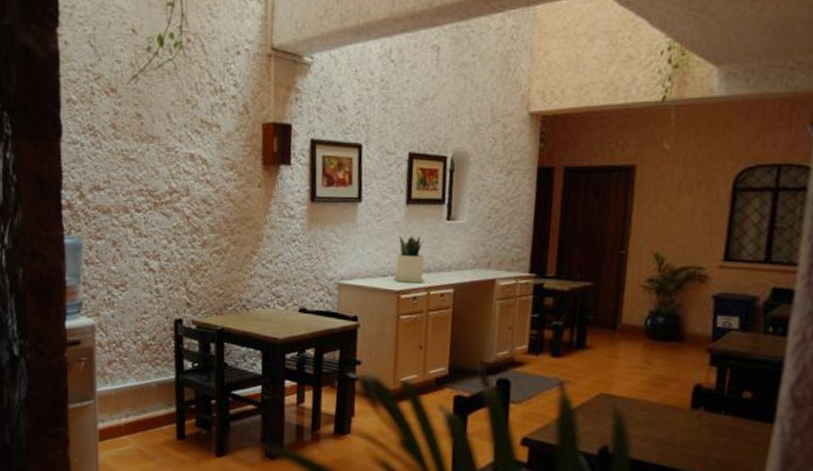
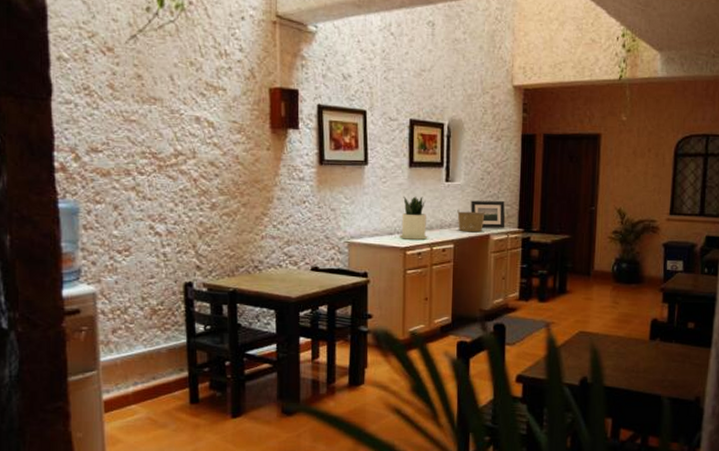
basket: none [458,251,491,277] -> present [457,210,485,233]
picture frame: none [474,241,515,273] -> present [471,200,506,228]

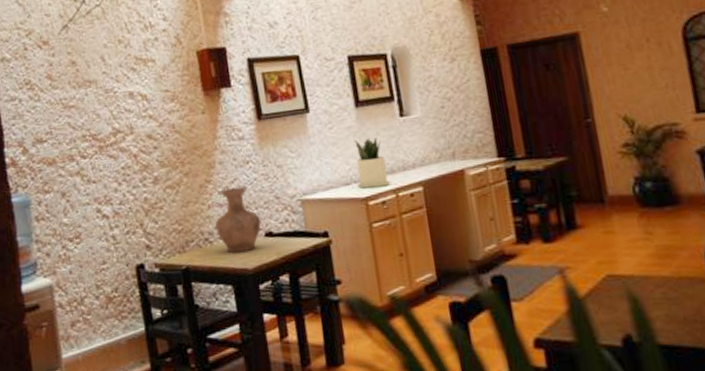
vase: none [266,223,310,282] -> present [215,187,262,253]
basket: present [457,210,485,233] -> none [419,143,455,171]
picture frame: present [471,200,506,228] -> none [434,129,482,163]

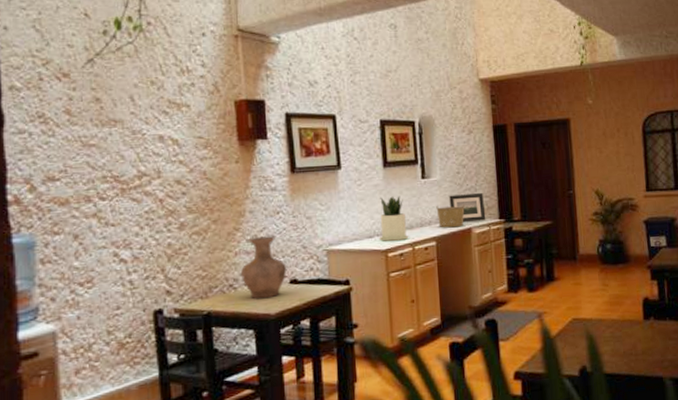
basket: none [419,143,455,171] -> present [436,204,465,228]
picture frame: none [434,129,482,163] -> present [449,193,486,222]

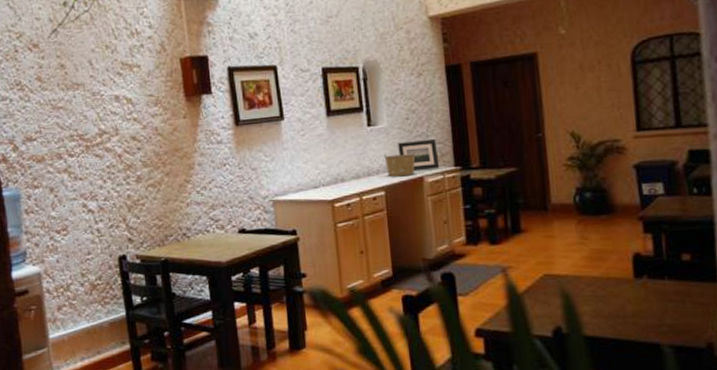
vase: present [241,236,287,299] -> none [193,187,236,248]
planter: present [379,196,409,241] -> none [324,145,356,192]

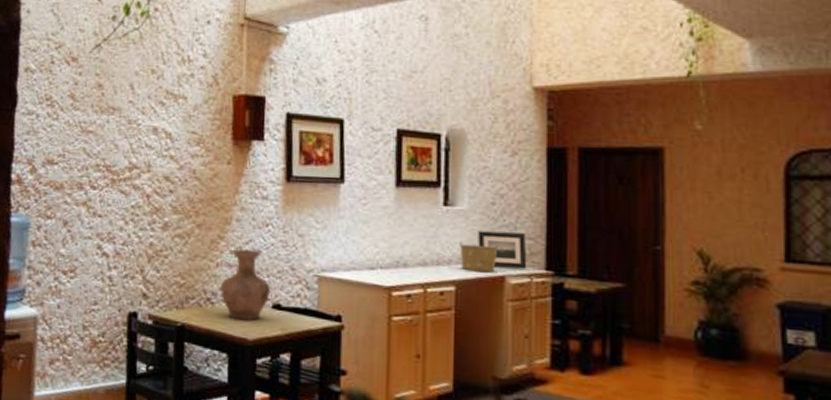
vase: none [193,187,236,248] -> present [221,249,271,321]

